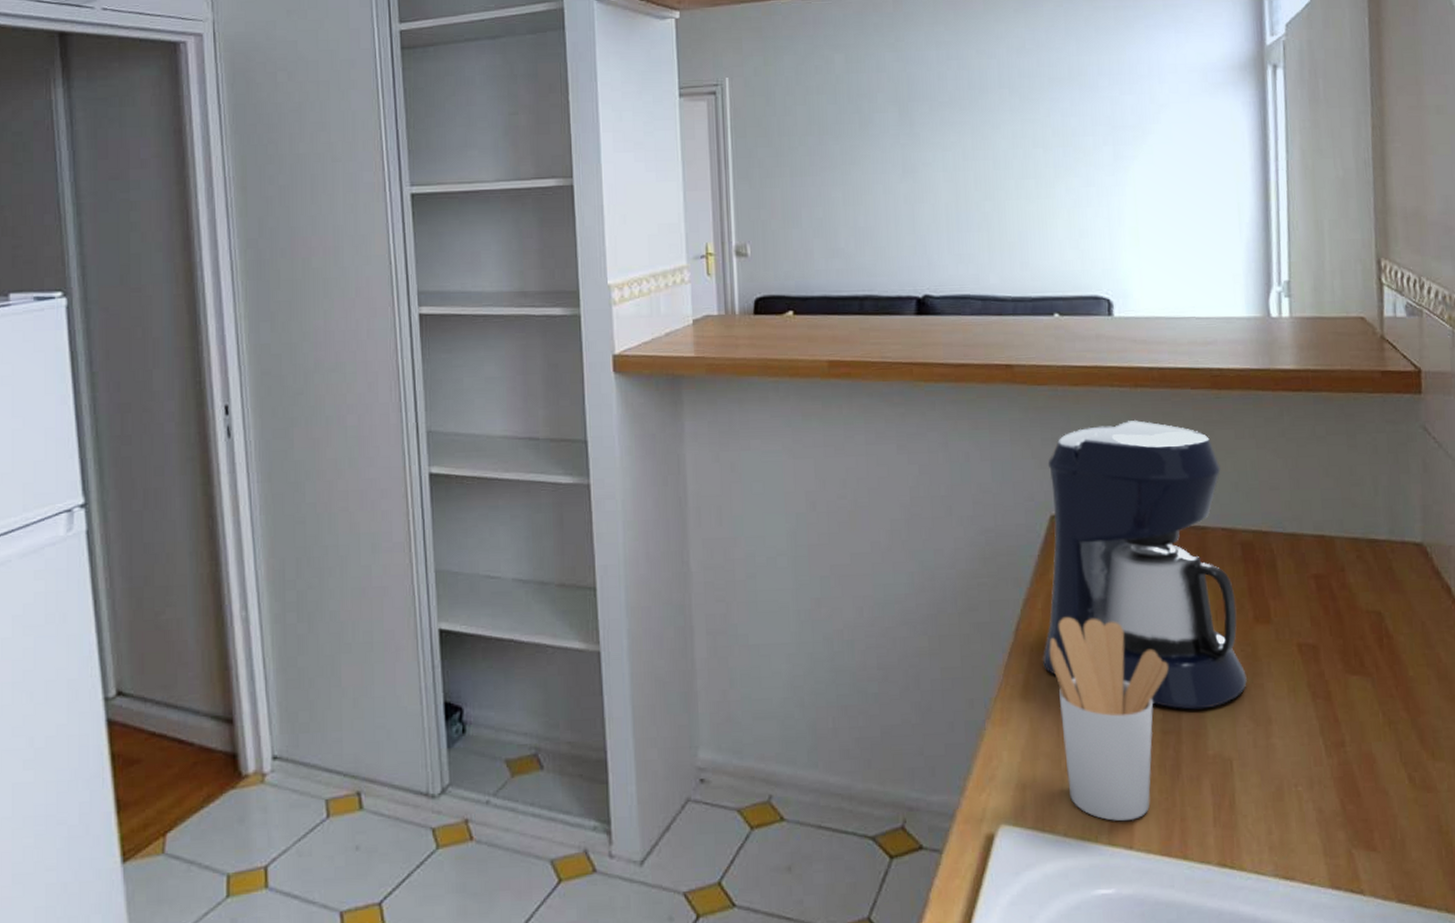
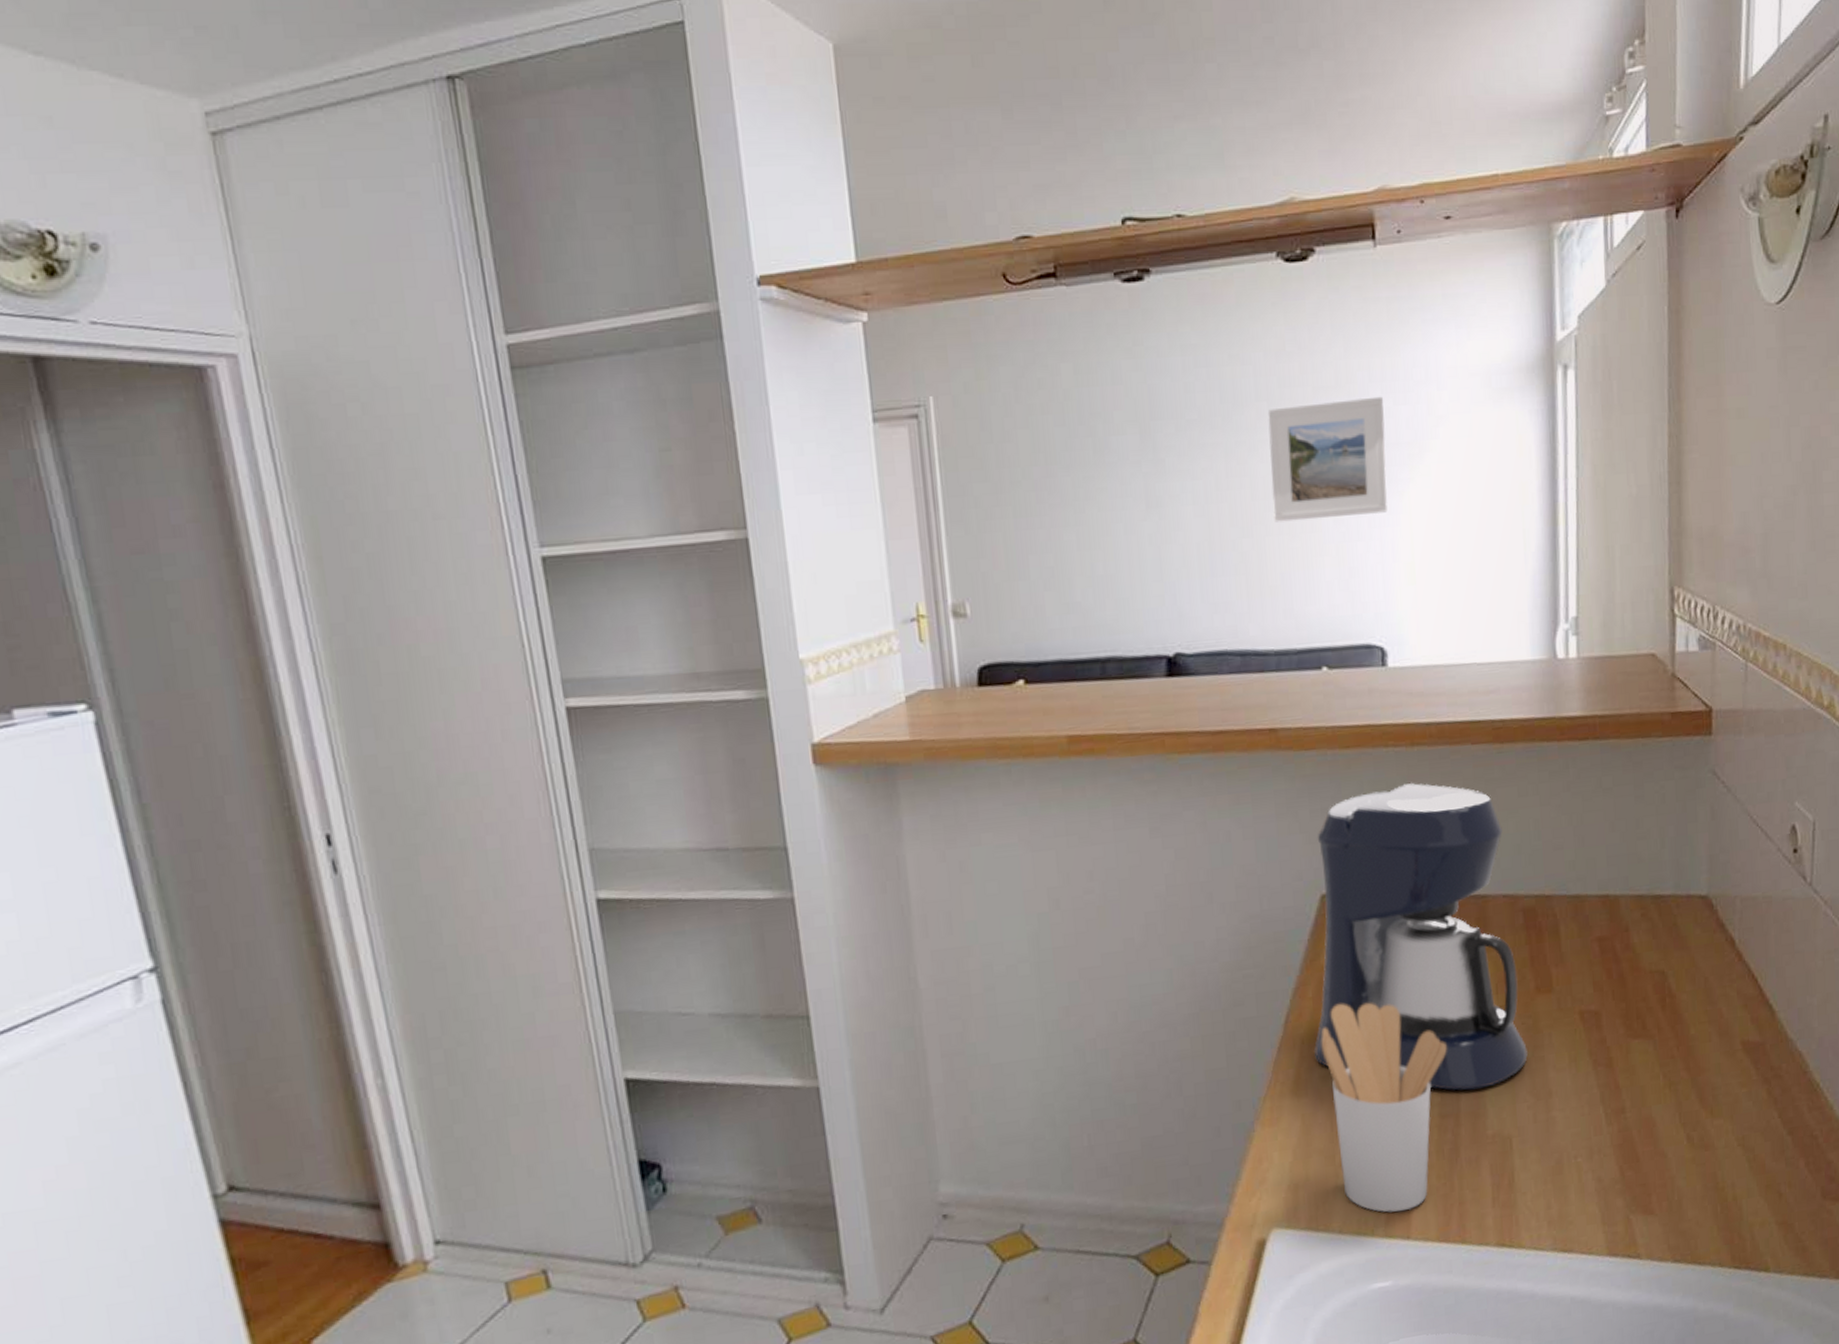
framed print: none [1009,87,1114,189] -> present [1267,396,1388,523]

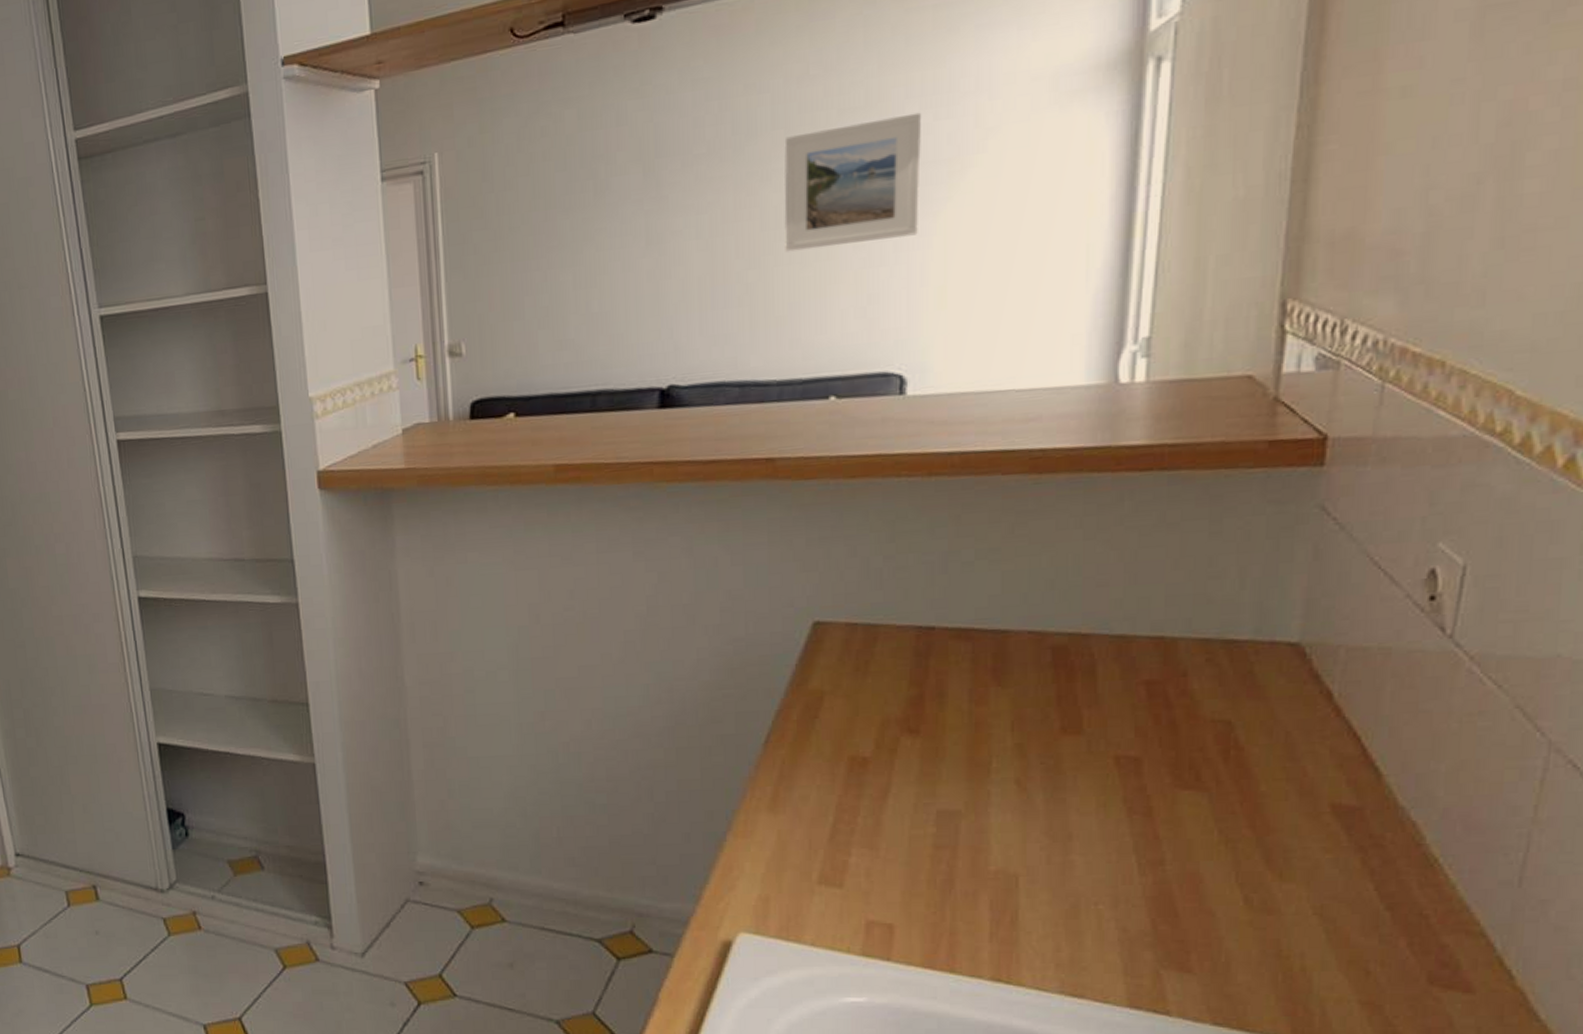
coffee maker: present [1314,783,1528,1091] -> none [796,514,1045,825]
utensil holder: present [1321,1003,1447,1213] -> none [804,729,947,934]

